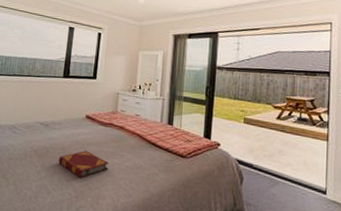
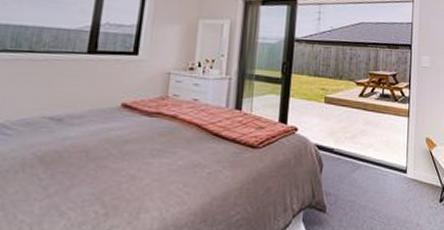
hardback book: present [58,151,109,178] -> none [78,151,155,188]

